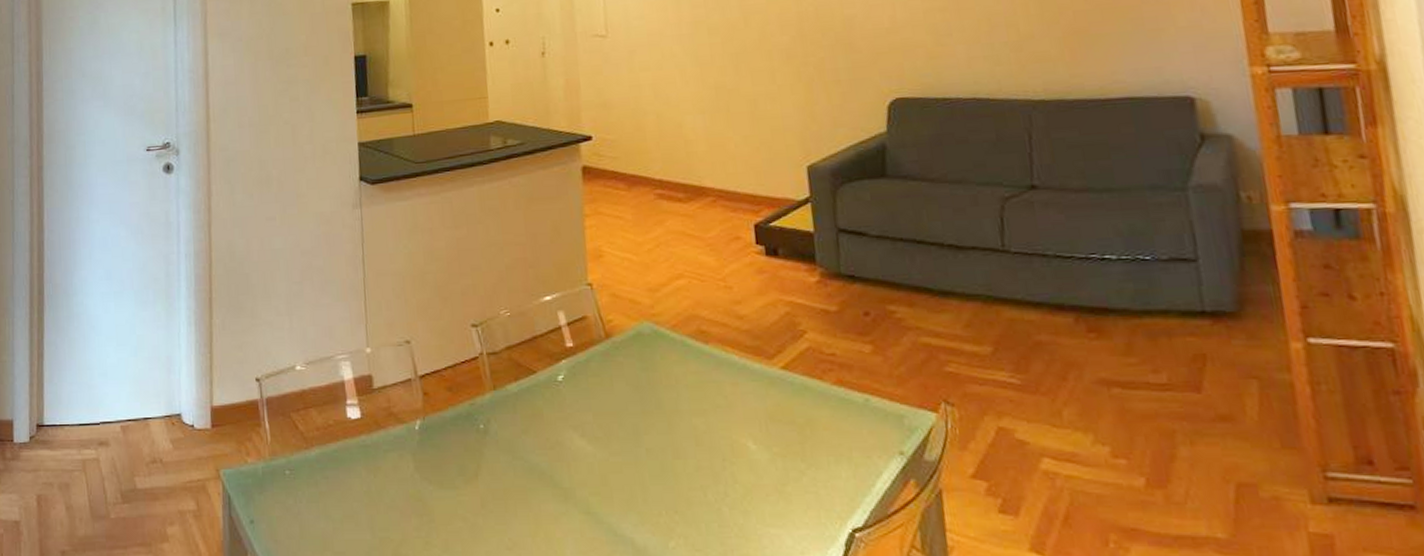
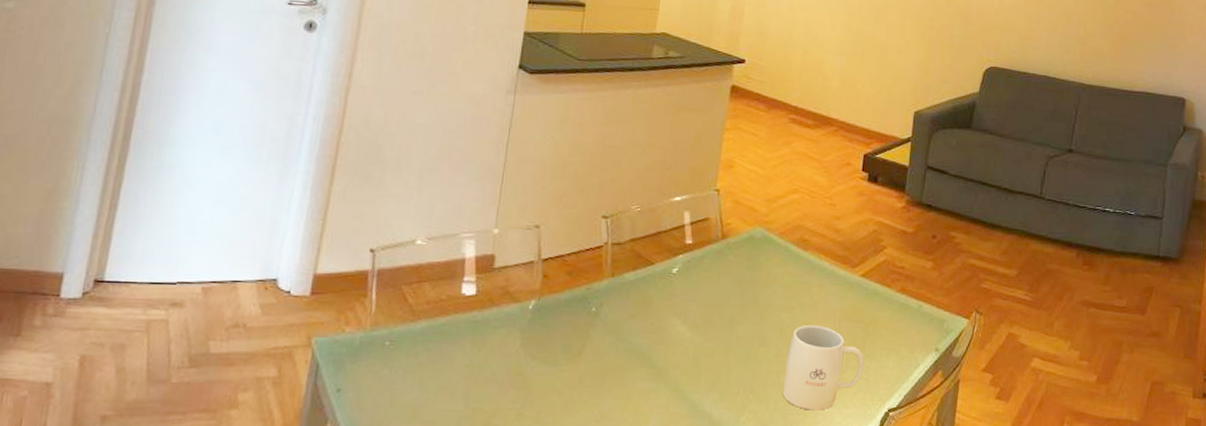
mug: none [709,430,810,533] -> present [782,324,865,411]

